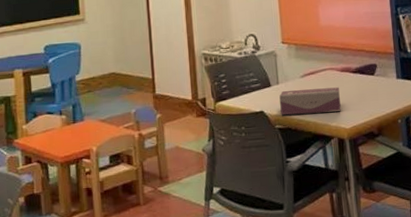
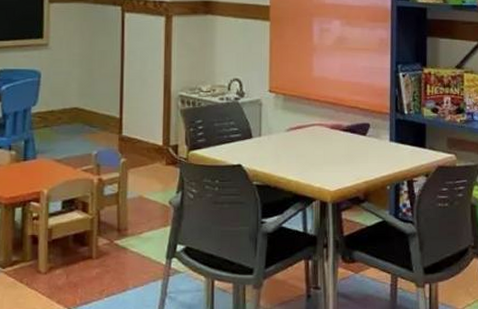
tissue box: present [279,87,341,116] -> none [260,144,327,171]

